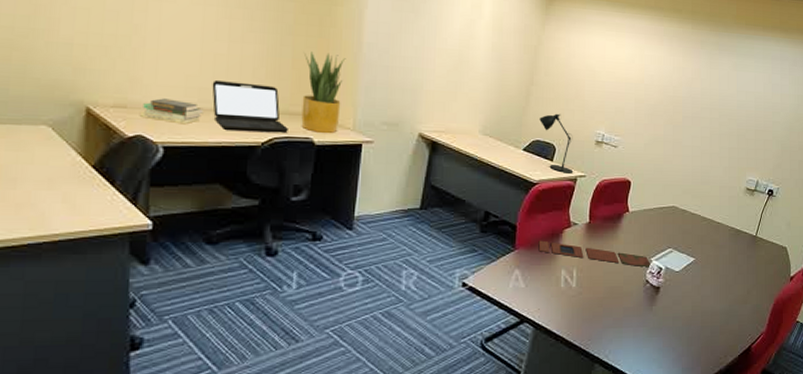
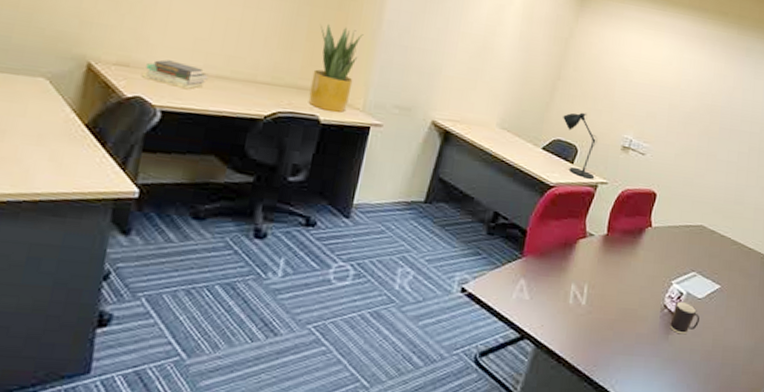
laptop: present [212,81,288,134] -> none [218,46,294,109]
papers: present [538,240,652,268] -> none [548,249,672,291]
mug: none [653,275,678,305] -> present [670,301,699,335]

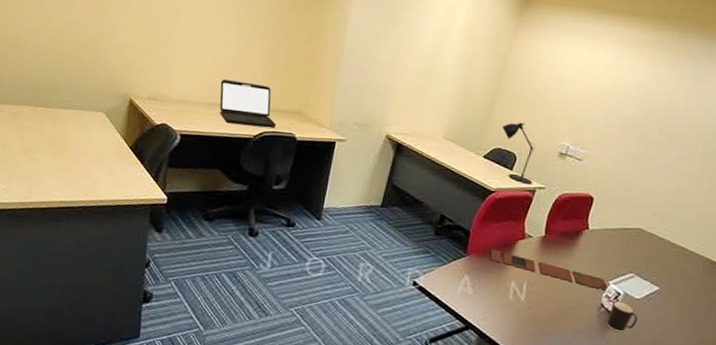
books: present [142,59,209,90] -> none [167,93,213,117]
laptop: none [218,46,294,109] -> present [219,79,276,129]
planter: present [308,24,362,112] -> none [287,55,328,130]
papers: none [548,249,672,291] -> present [489,248,609,291]

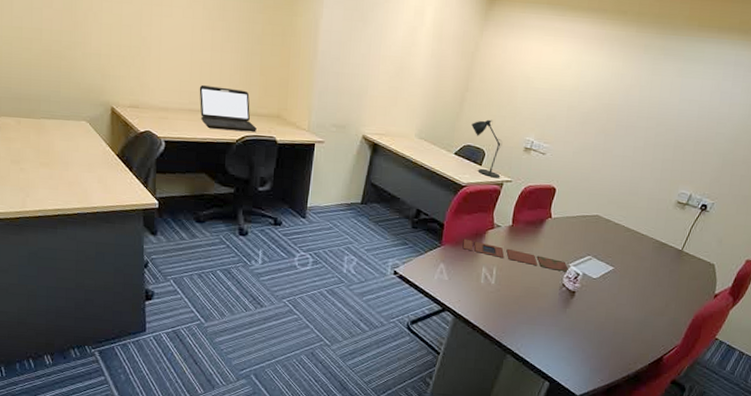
mug: present [607,300,637,333] -> none [567,280,594,309]

